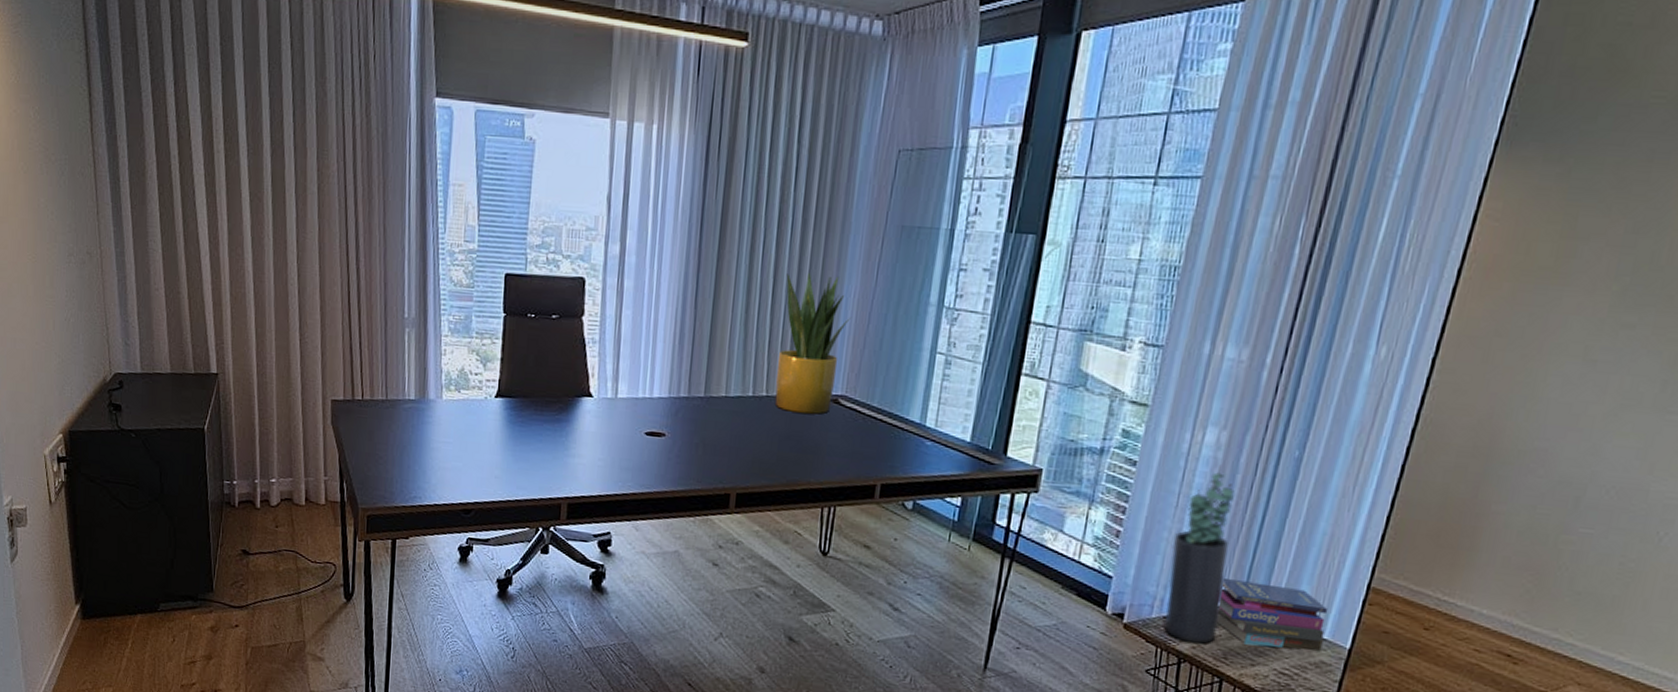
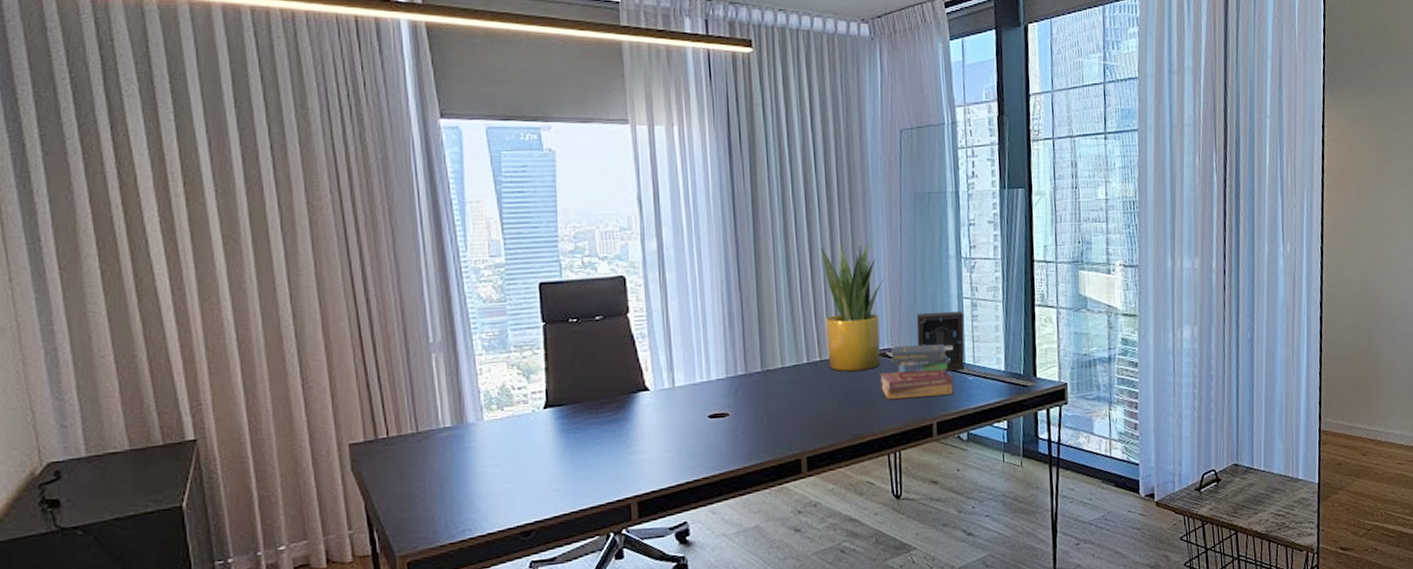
books: none [826,394,909,457] -> present [880,344,954,401]
picture frame: none [875,362,934,433] -> present [916,310,965,371]
vase: present [1164,464,1235,645] -> none [1178,354,1225,507]
books: present [1216,577,1329,651] -> none [1219,443,1300,498]

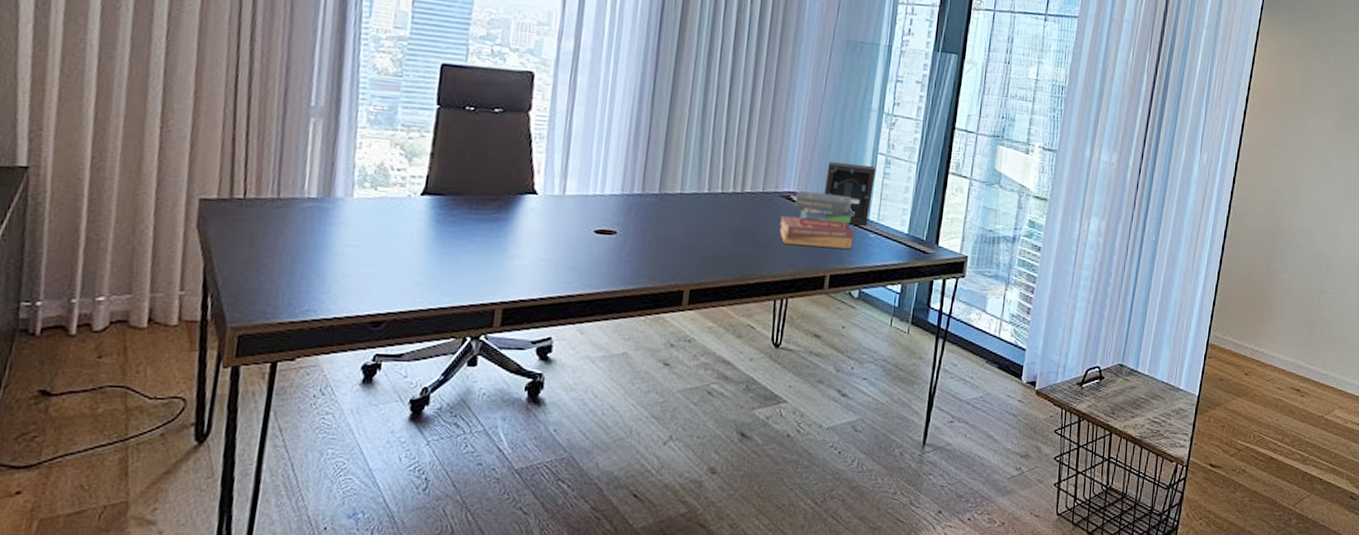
planter: present [820,243,885,372] -> none [729,77,802,210]

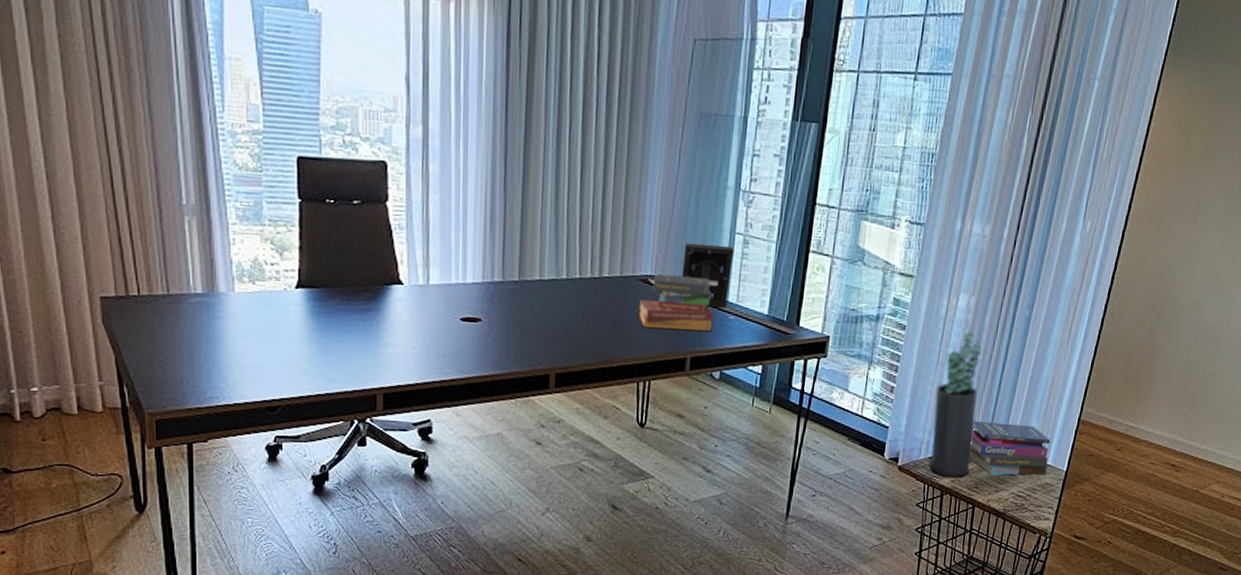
vase: none [1066,248,1113,403] -> present [929,325,981,478]
books: none [1105,343,1182,400] -> present [970,420,1051,476]

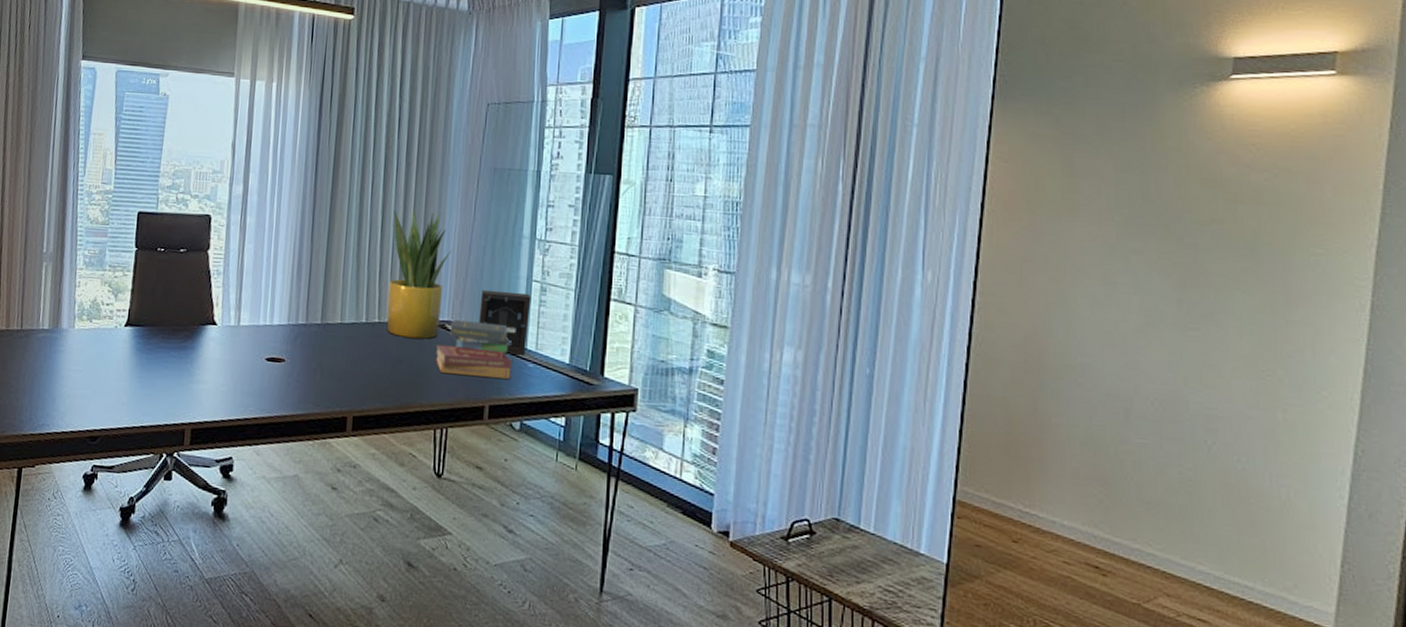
planter: none [588,157,656,294] -> present [386,209,453,339]
vase: present [929,325,981,478] -> none [766,382,820,562]
books: present [970,420,1051,476] -> none [817,493,921,567]

